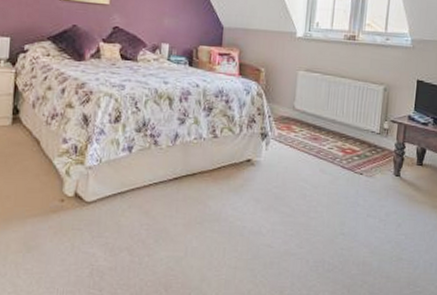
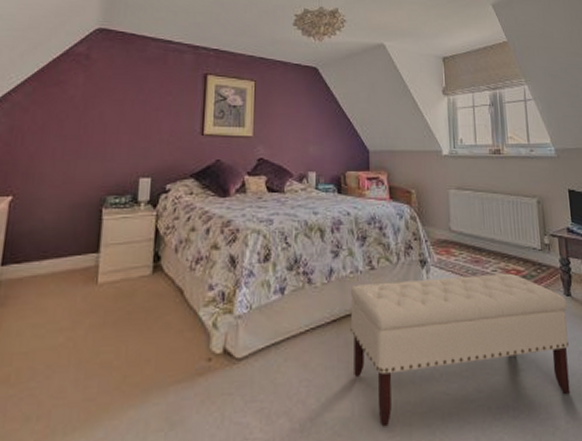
bench: none [190,149,395,267] -> present [350,273,571,427]

